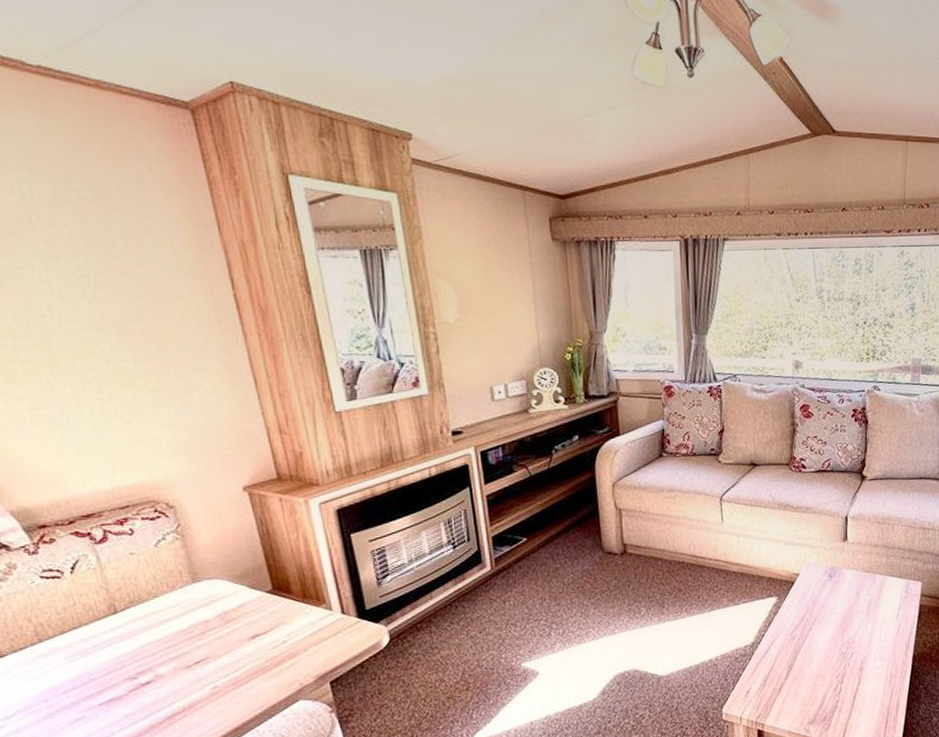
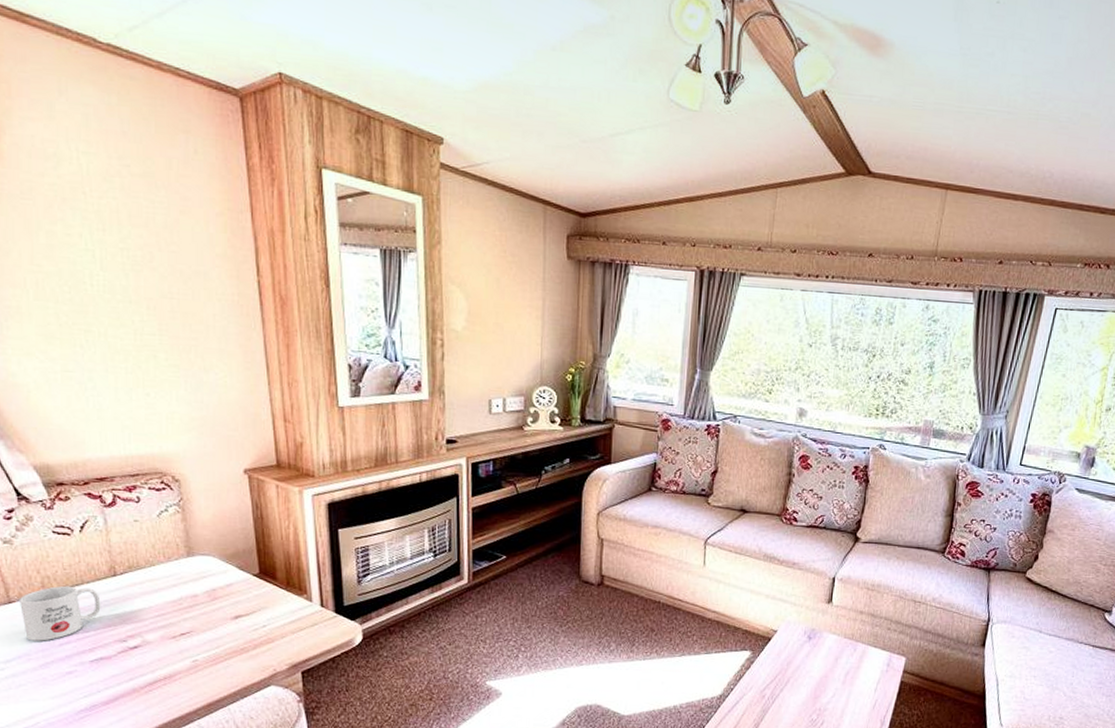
mug: none [12,629,105,693] -> present [20,586,101,641]

